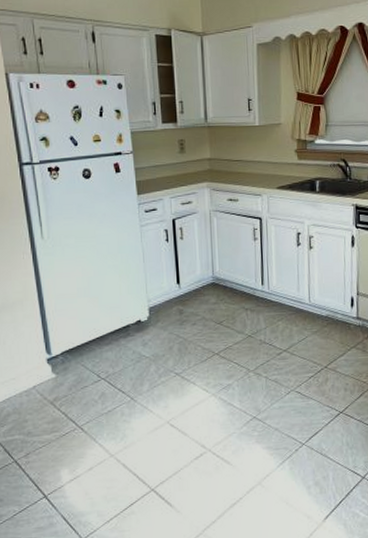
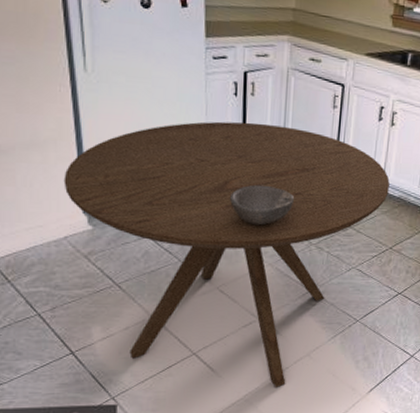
dining table: none [30,263,316,520] -> present [63,121,390,387]
bowl: none [171,319,229,359] -> present [230,184,294,226]

